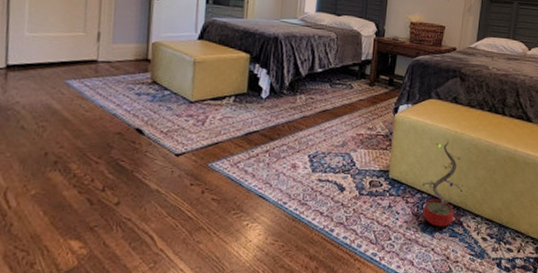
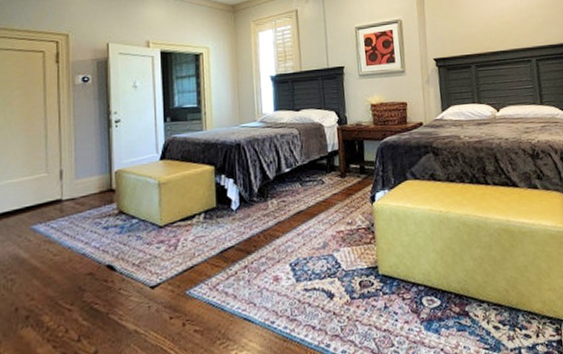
decorative plant: present [421,139,463,227] -> none [415,220,461,322]

